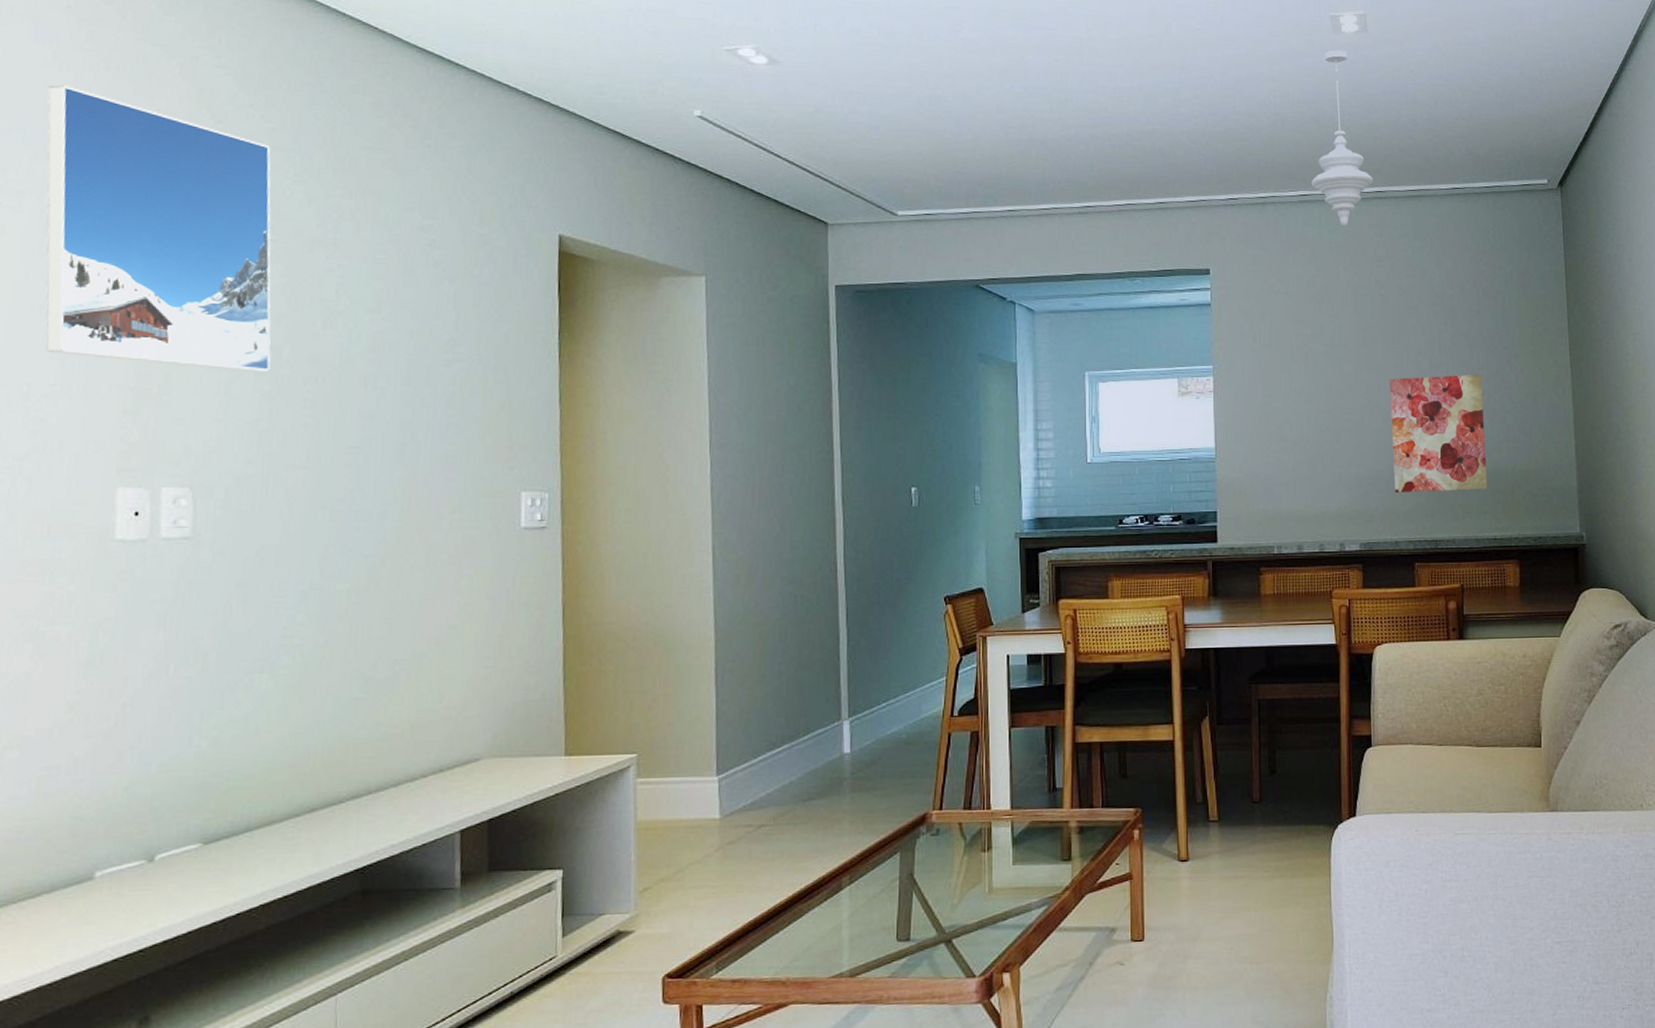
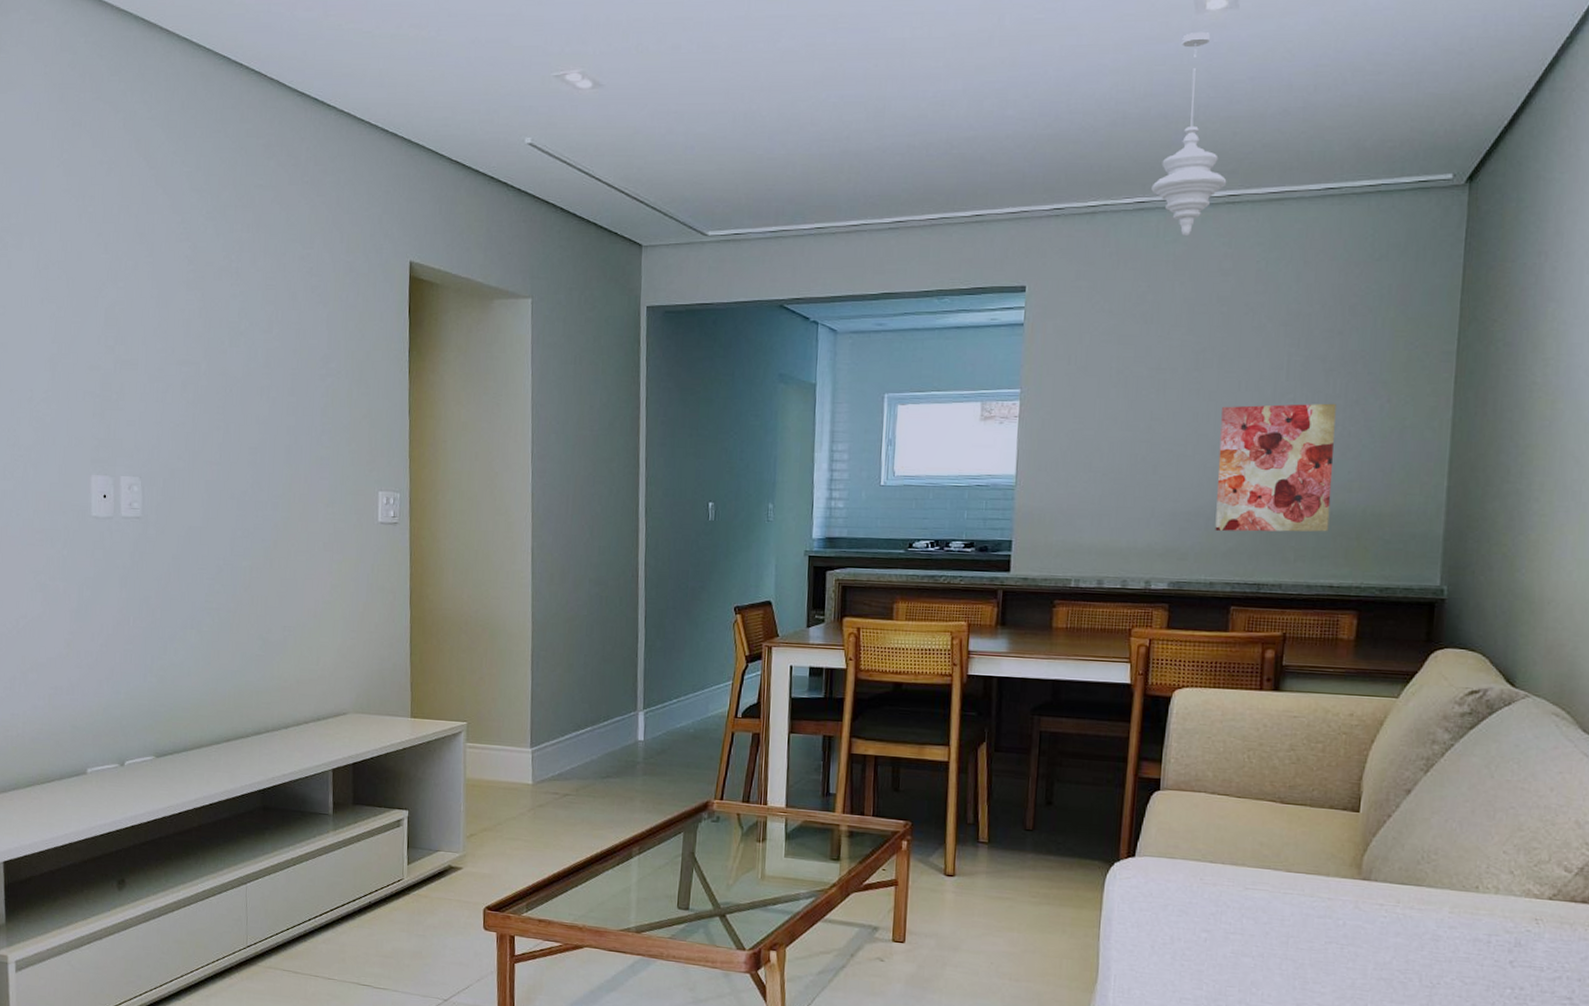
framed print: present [45,85,271,372] -> none [34,142,193,383]

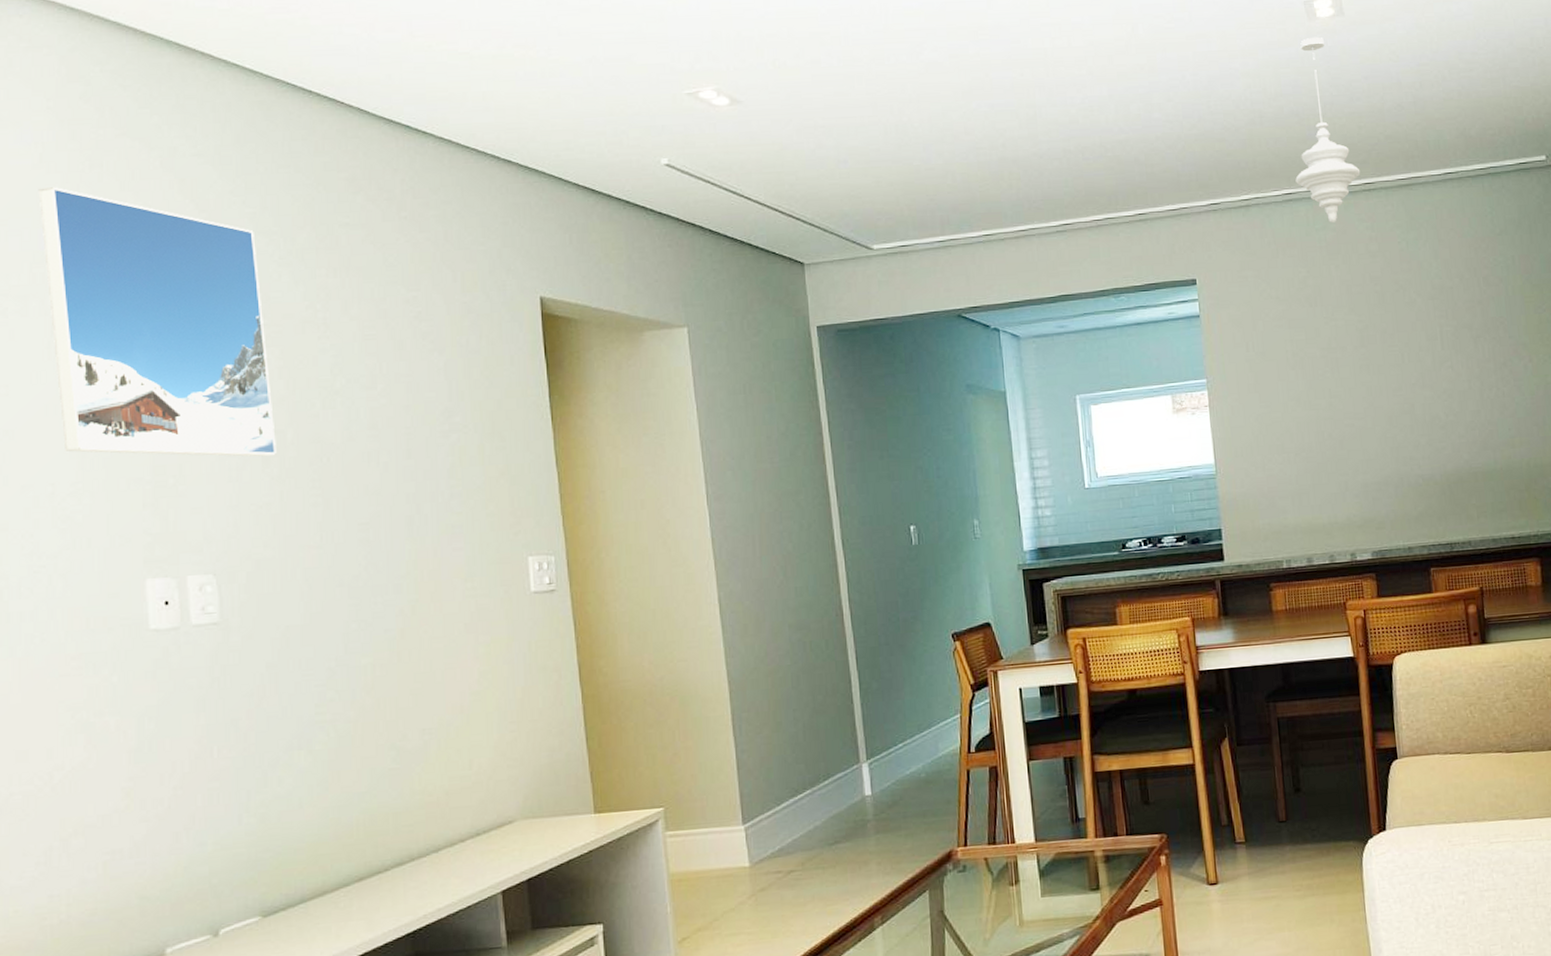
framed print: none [34,142,193,383] -> present [38,187,276,457]
wall art: present [1215,403,1337,532] -> none [1391,367,1502,498]

